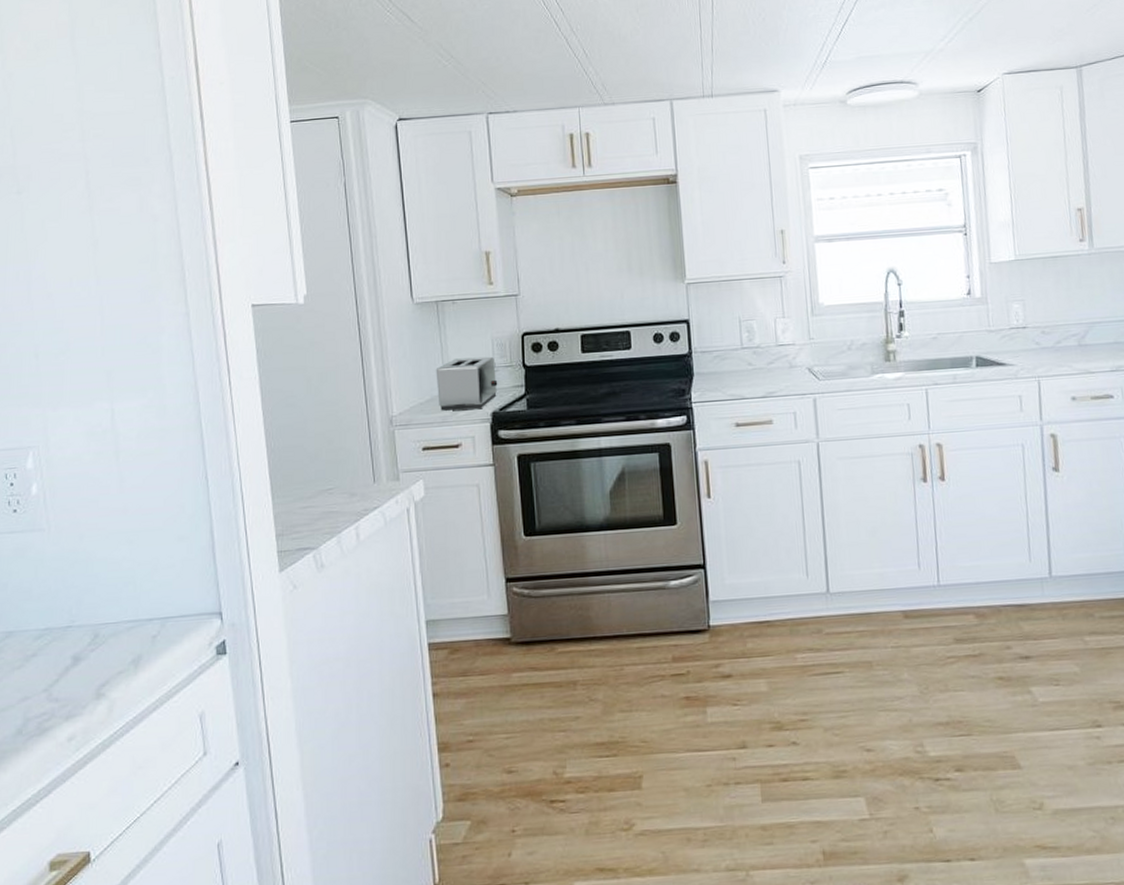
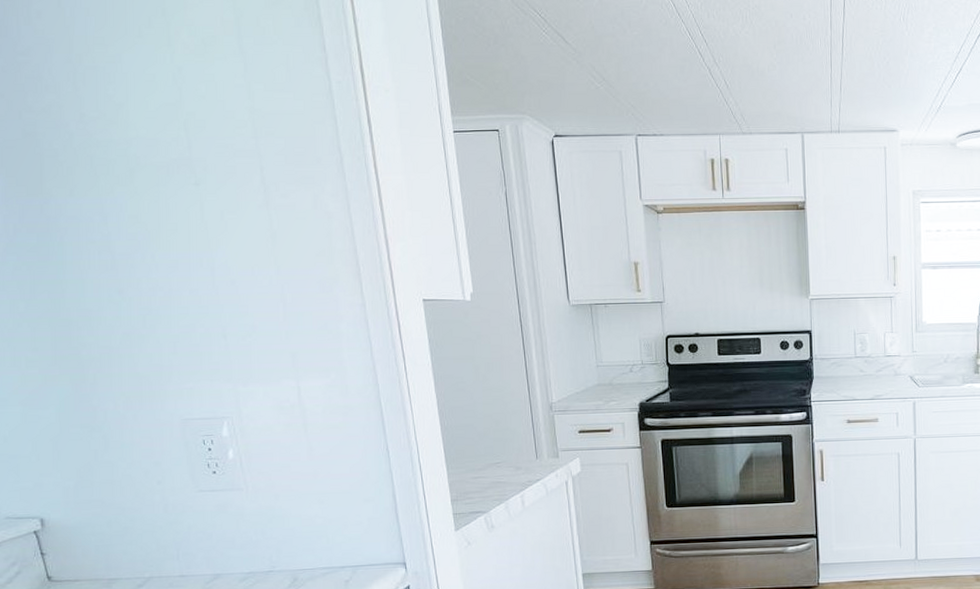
toaster: present [436,356,498,411] -> none [590,354,645,400]

